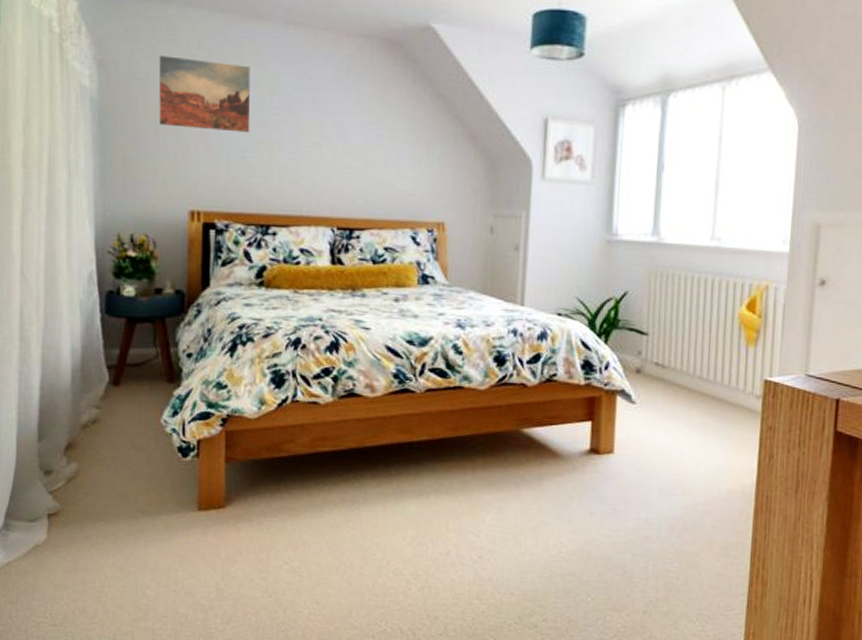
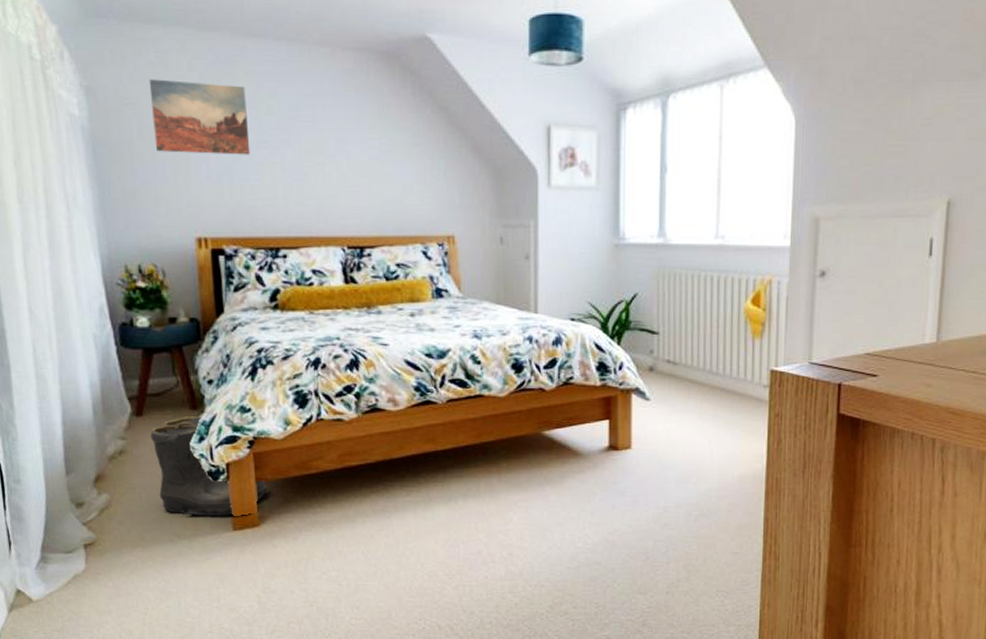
boots: none [125,389,238,495] -> present [151,416,269,516]

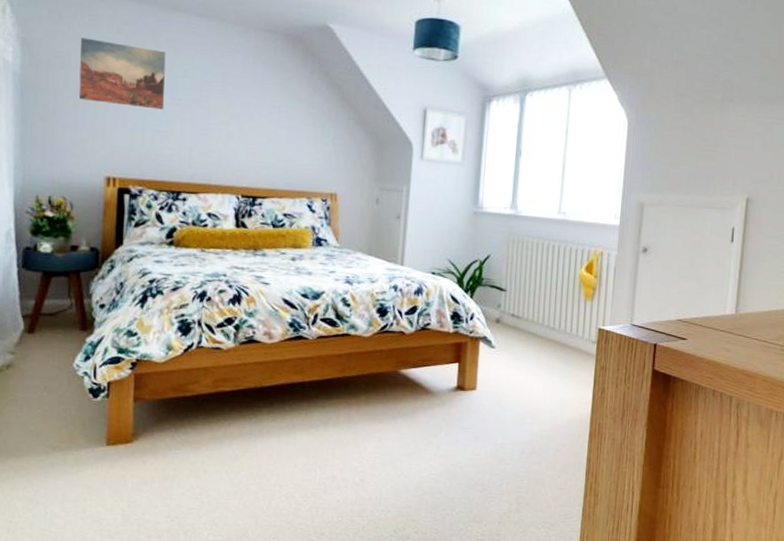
boots: present [151,416,269,516] -> none [39,336,145,431]

